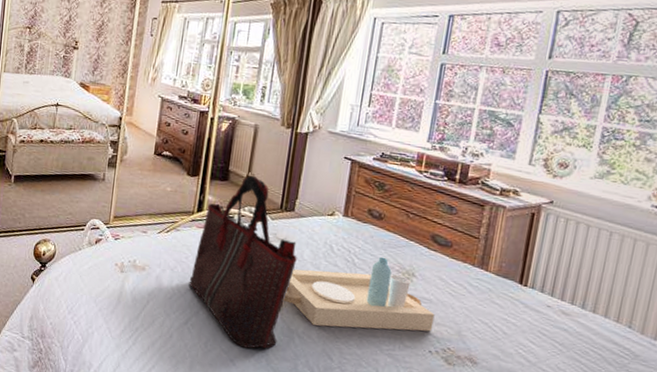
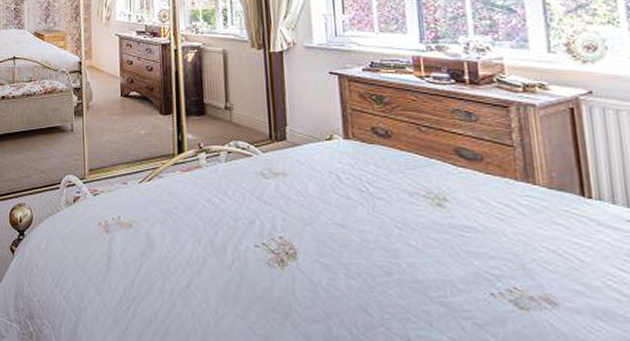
handbag: present [188,175,297,349] -> none [183,105,302,311]
serving tray: present [283,256,435,332] -> none [295,181,487,275]

